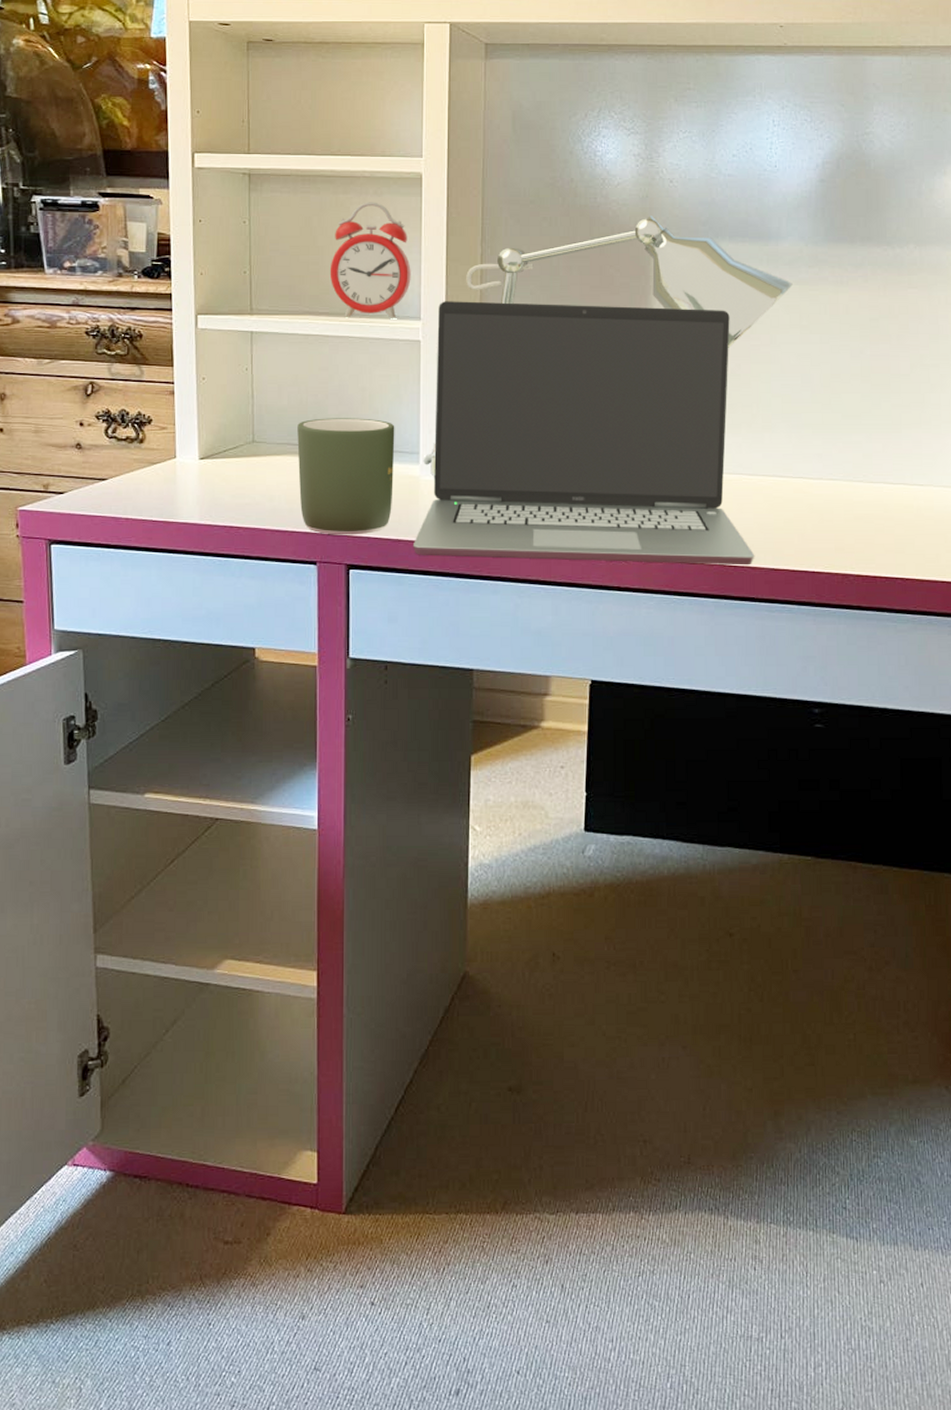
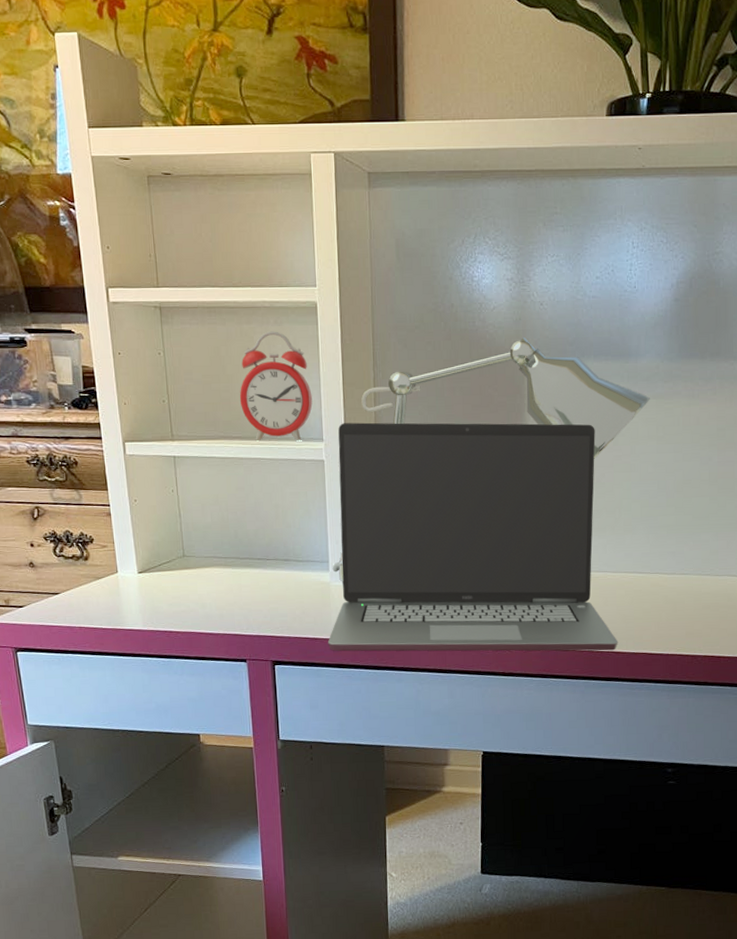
mug: present [297,418,395,535] -> none [221,532,308,636]

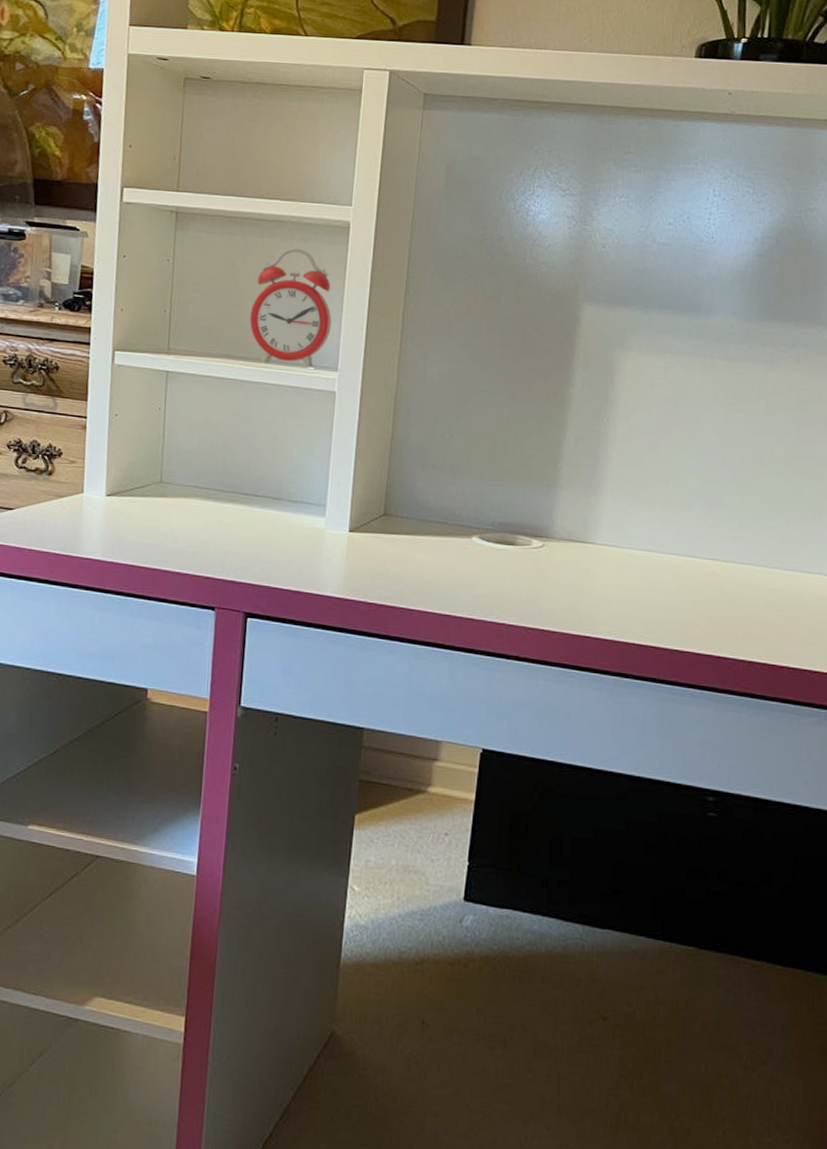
laptop: present [327,422,619,652] -> none [312,353,660,645]
desk lamp: present [332,337,650,581] -> none [329,280,721,529]

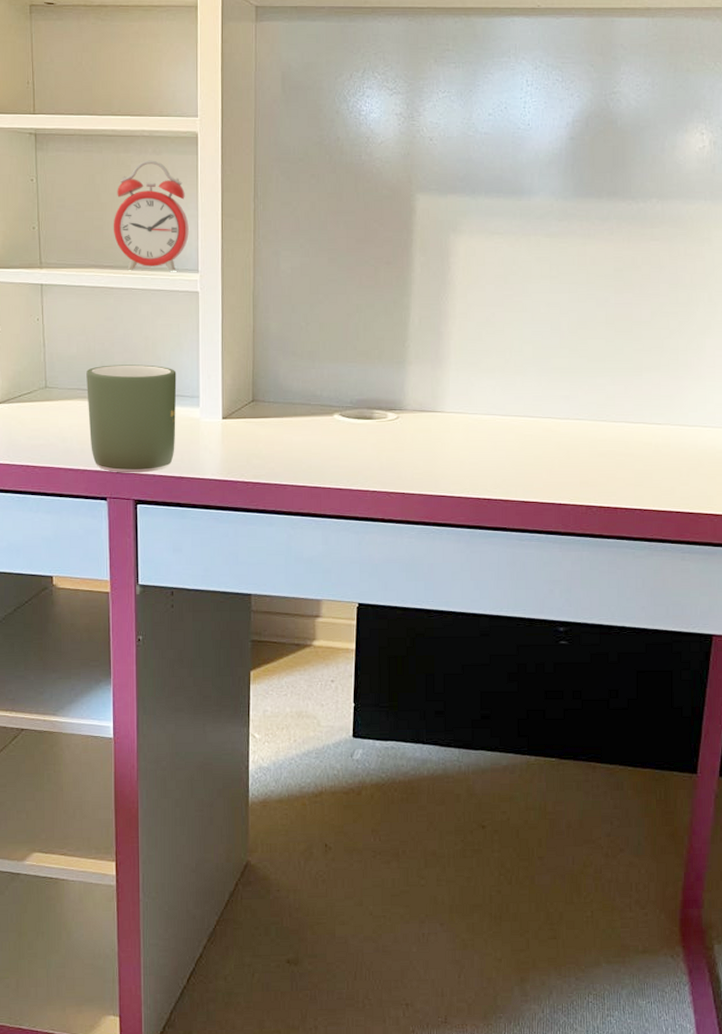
mug: none [203,463,304,584] -> present [86,364,177,473]

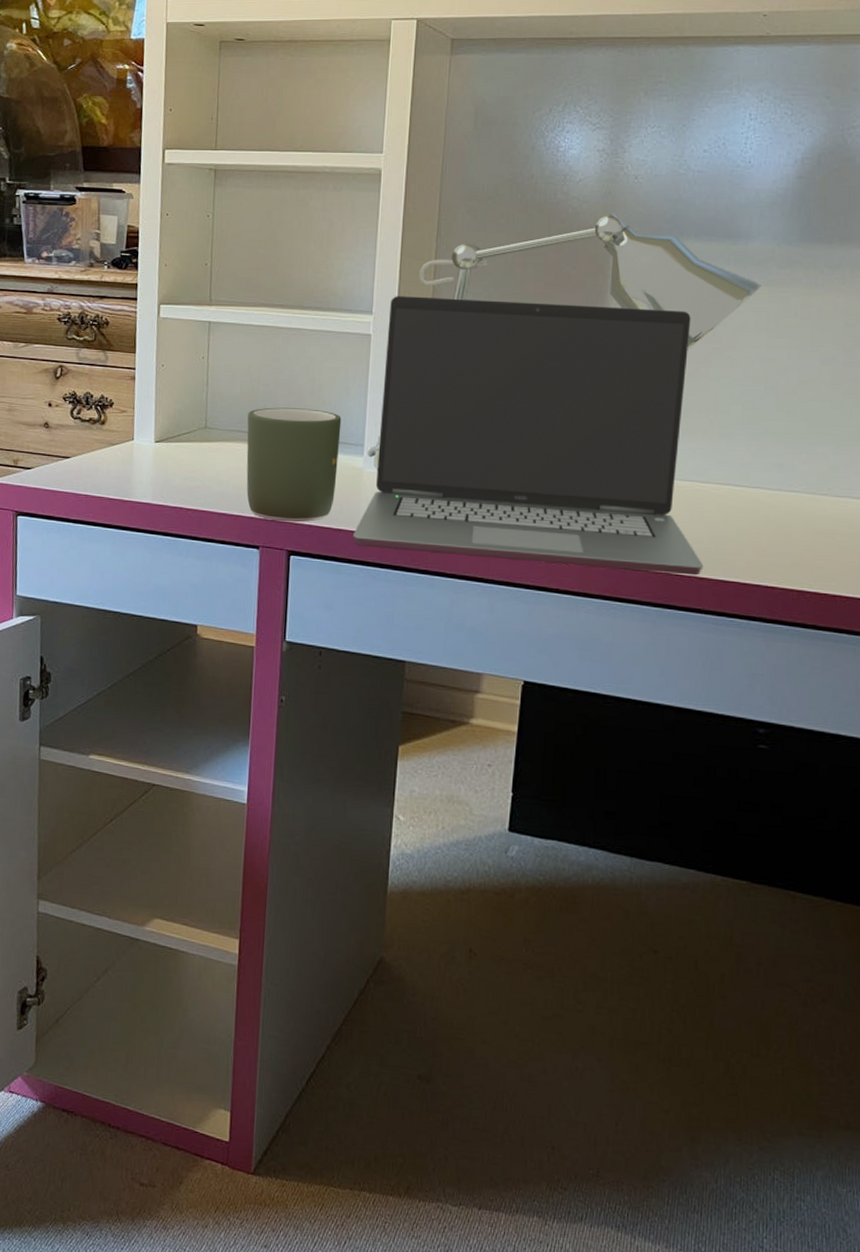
alarm clock: present [113,160,189,272] -> none [286,197,366,313]
laptop: none [194,254,507,499] -> present [352,296,704,576]
desk lamp: none [203,172,544,418] -> present [367,213,761,468]

